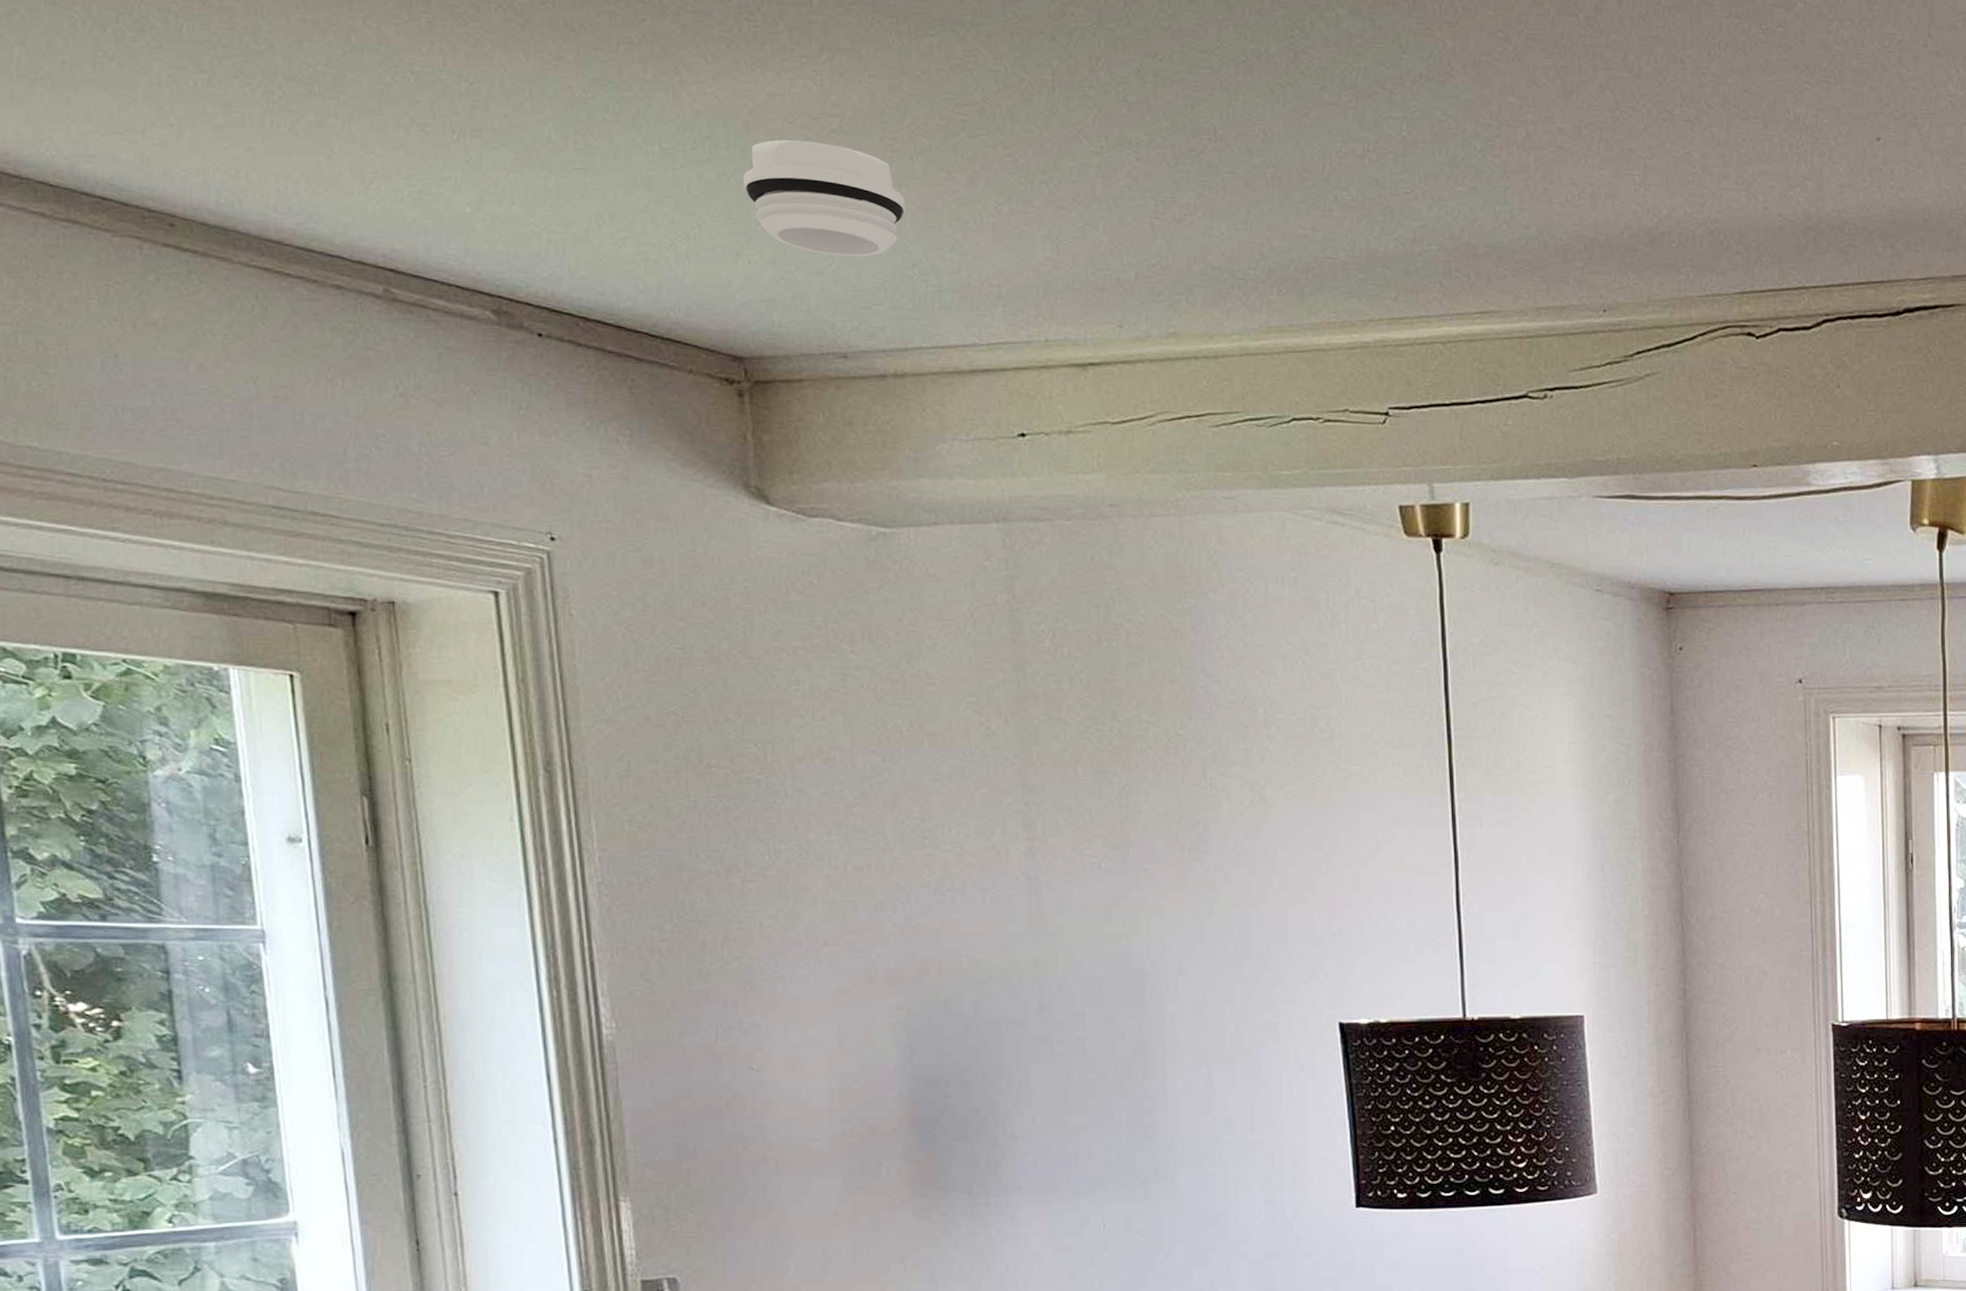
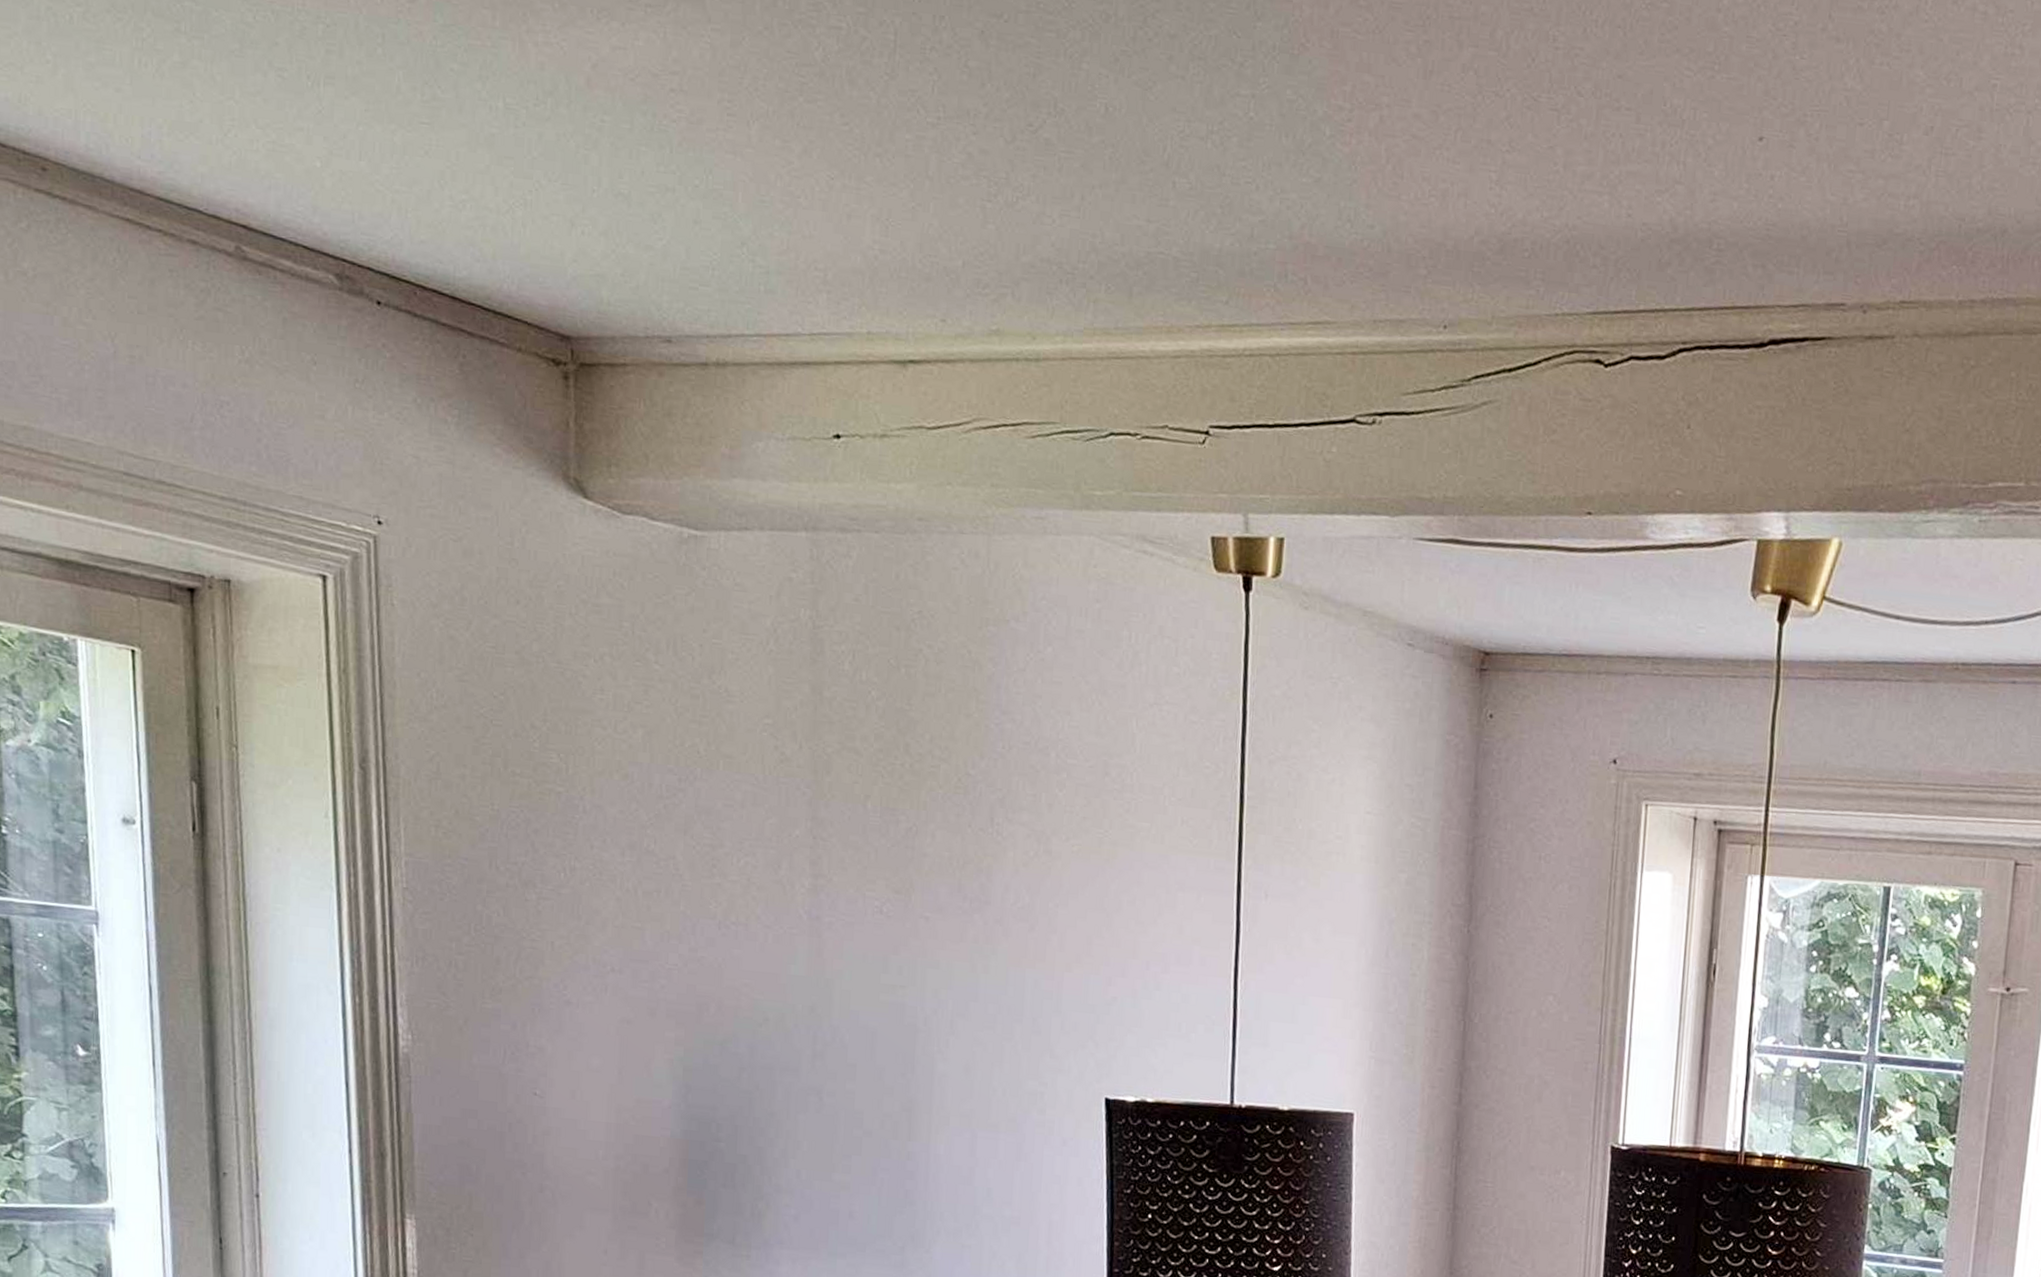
smoke detector: present [744,139,906,257] -> none [582,98,739,232]

